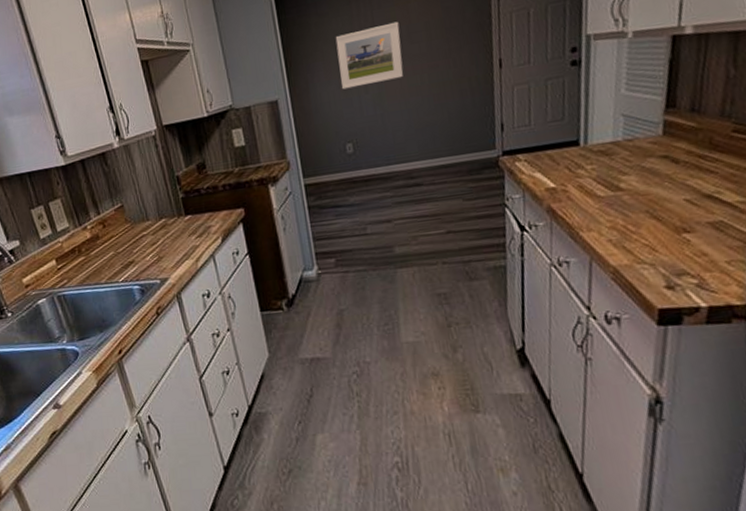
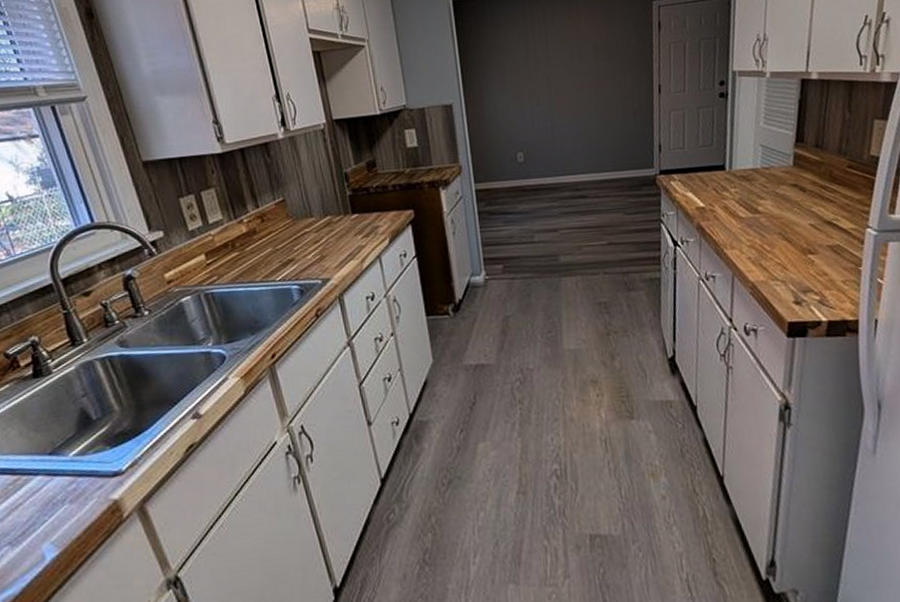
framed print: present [335,21,403,90] -> none [510,40,573,100]

